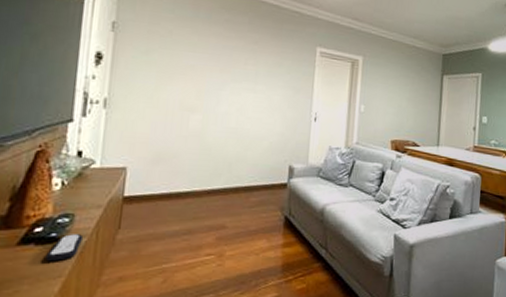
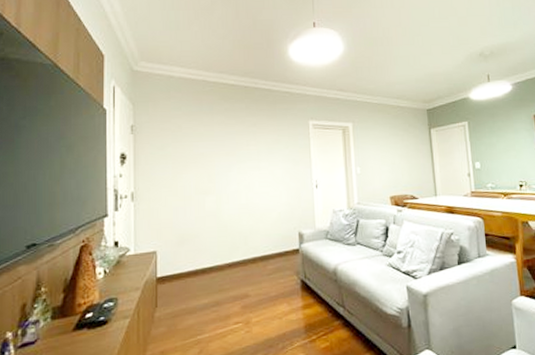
remote control: present [45,234,84,261] -> none [97,316,127,342]

